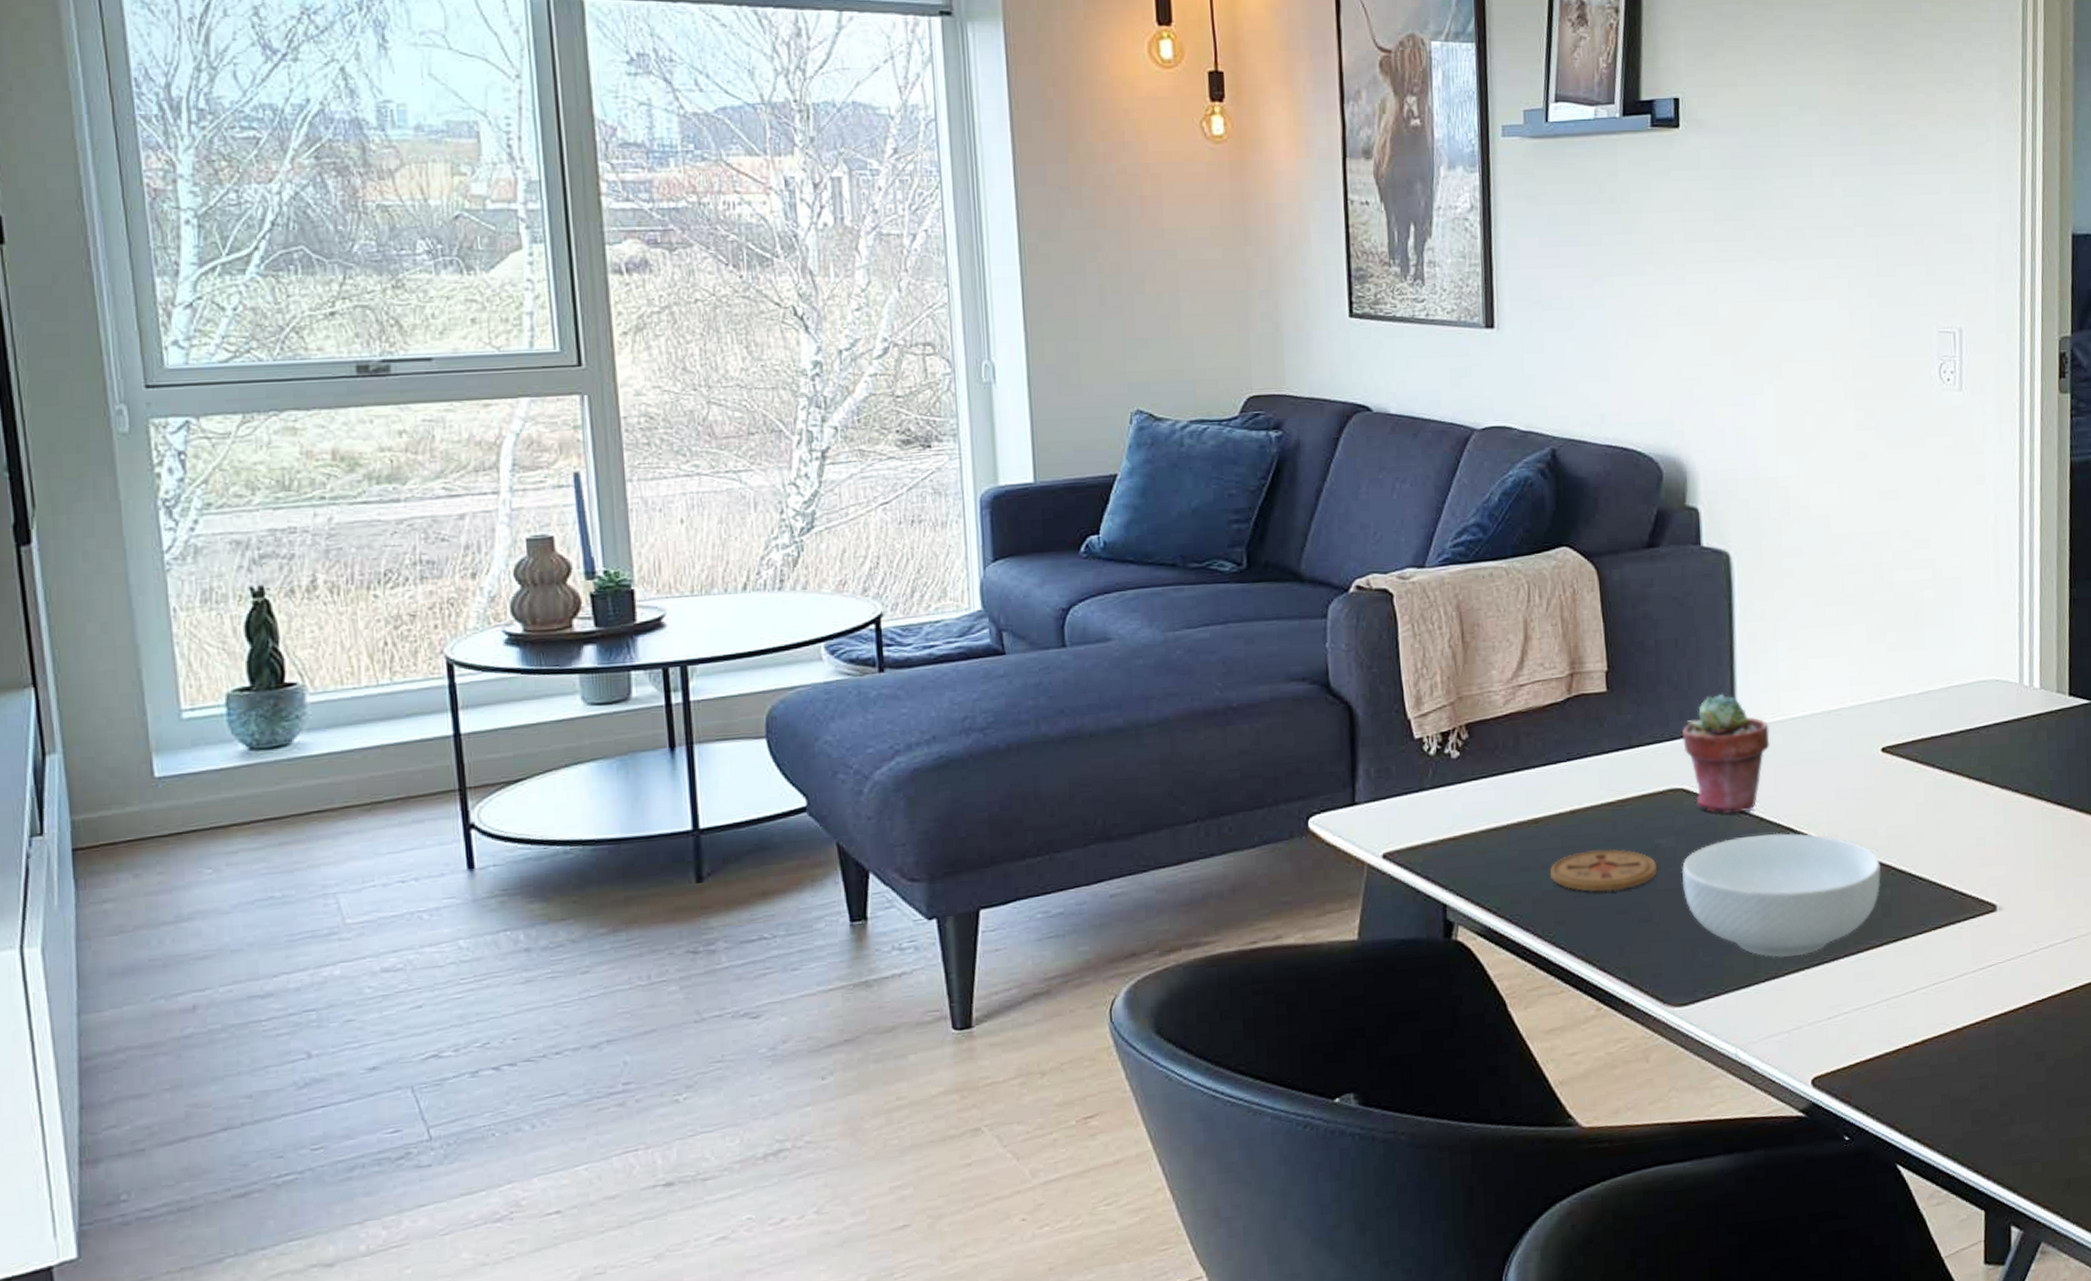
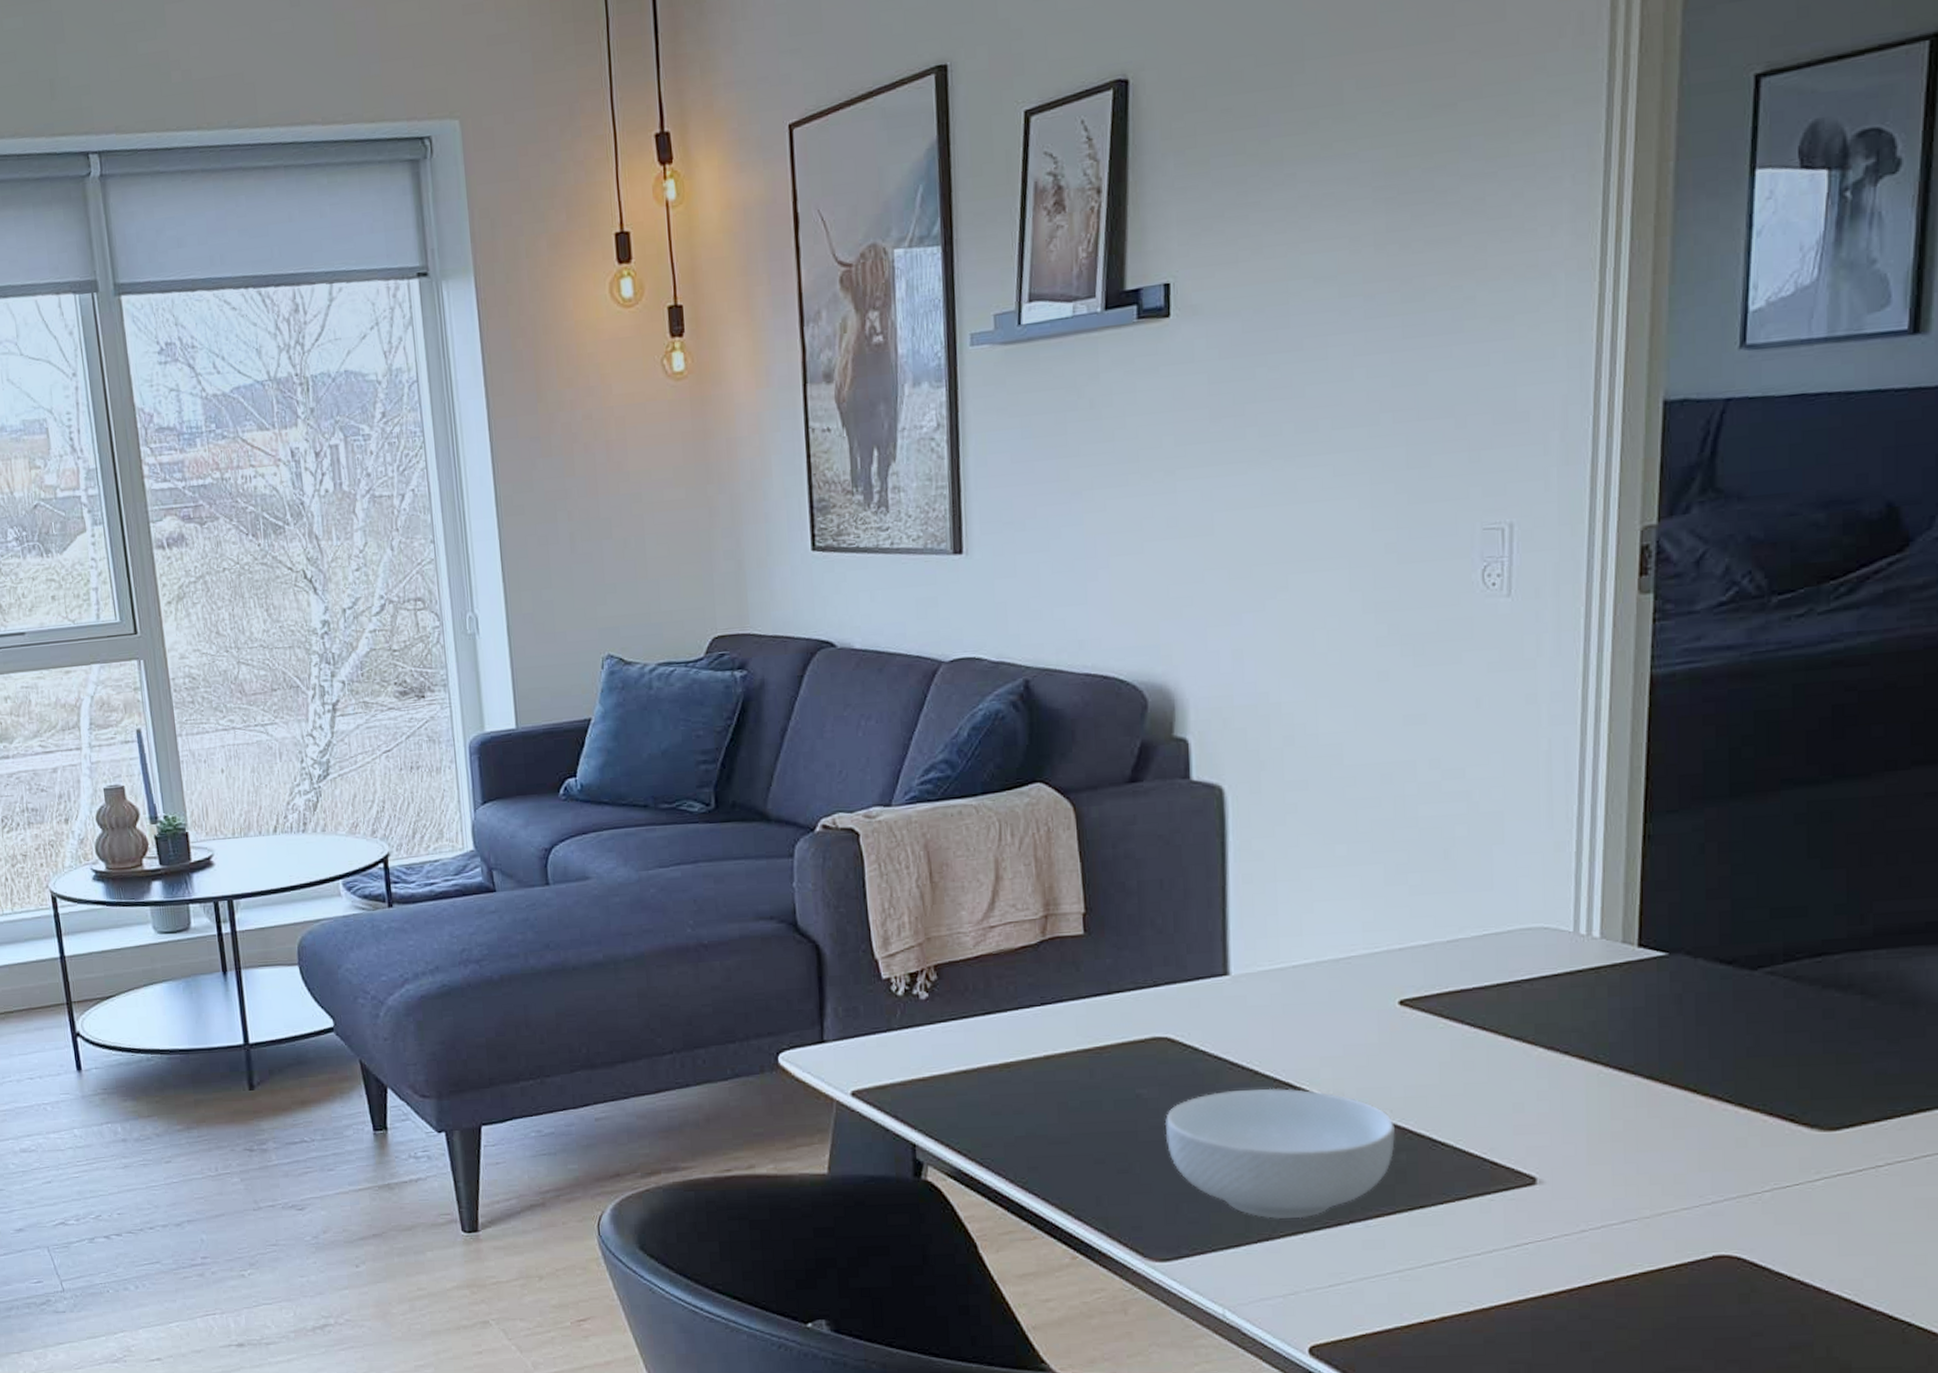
coaster: present [1550,849,1658,892] -> none [1023,1097,1139,1141]
potted succulent: present [1682,693,1770,813] -> none [1166,938,1267,1065]

